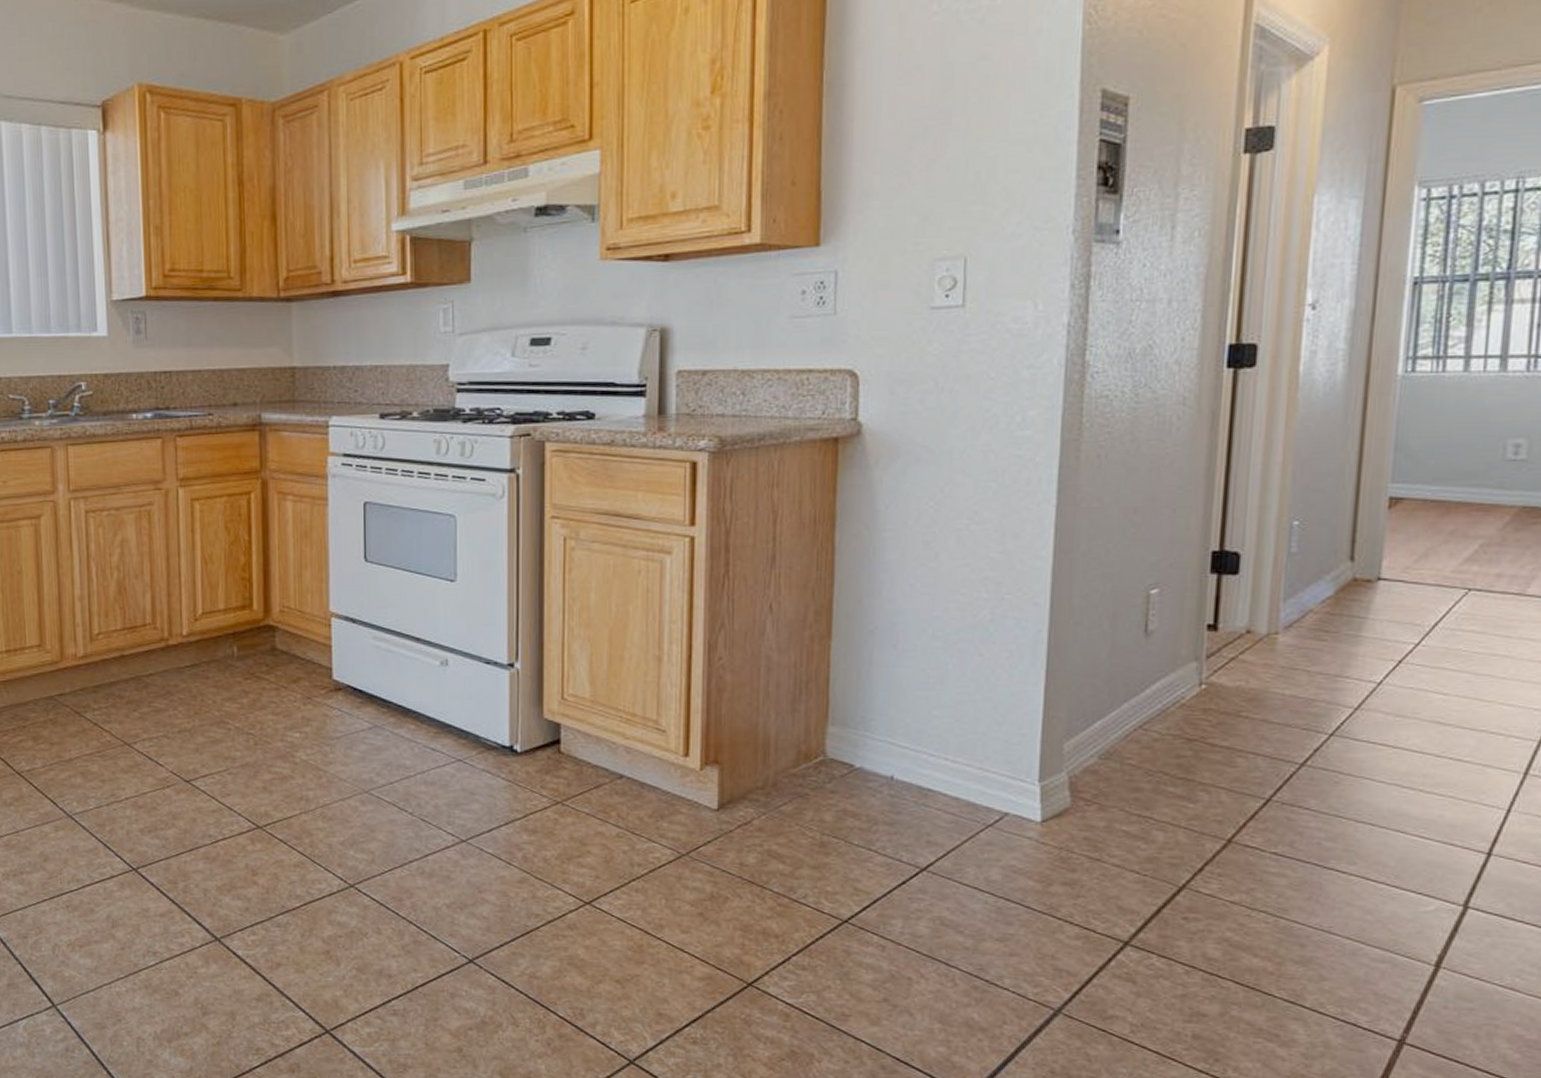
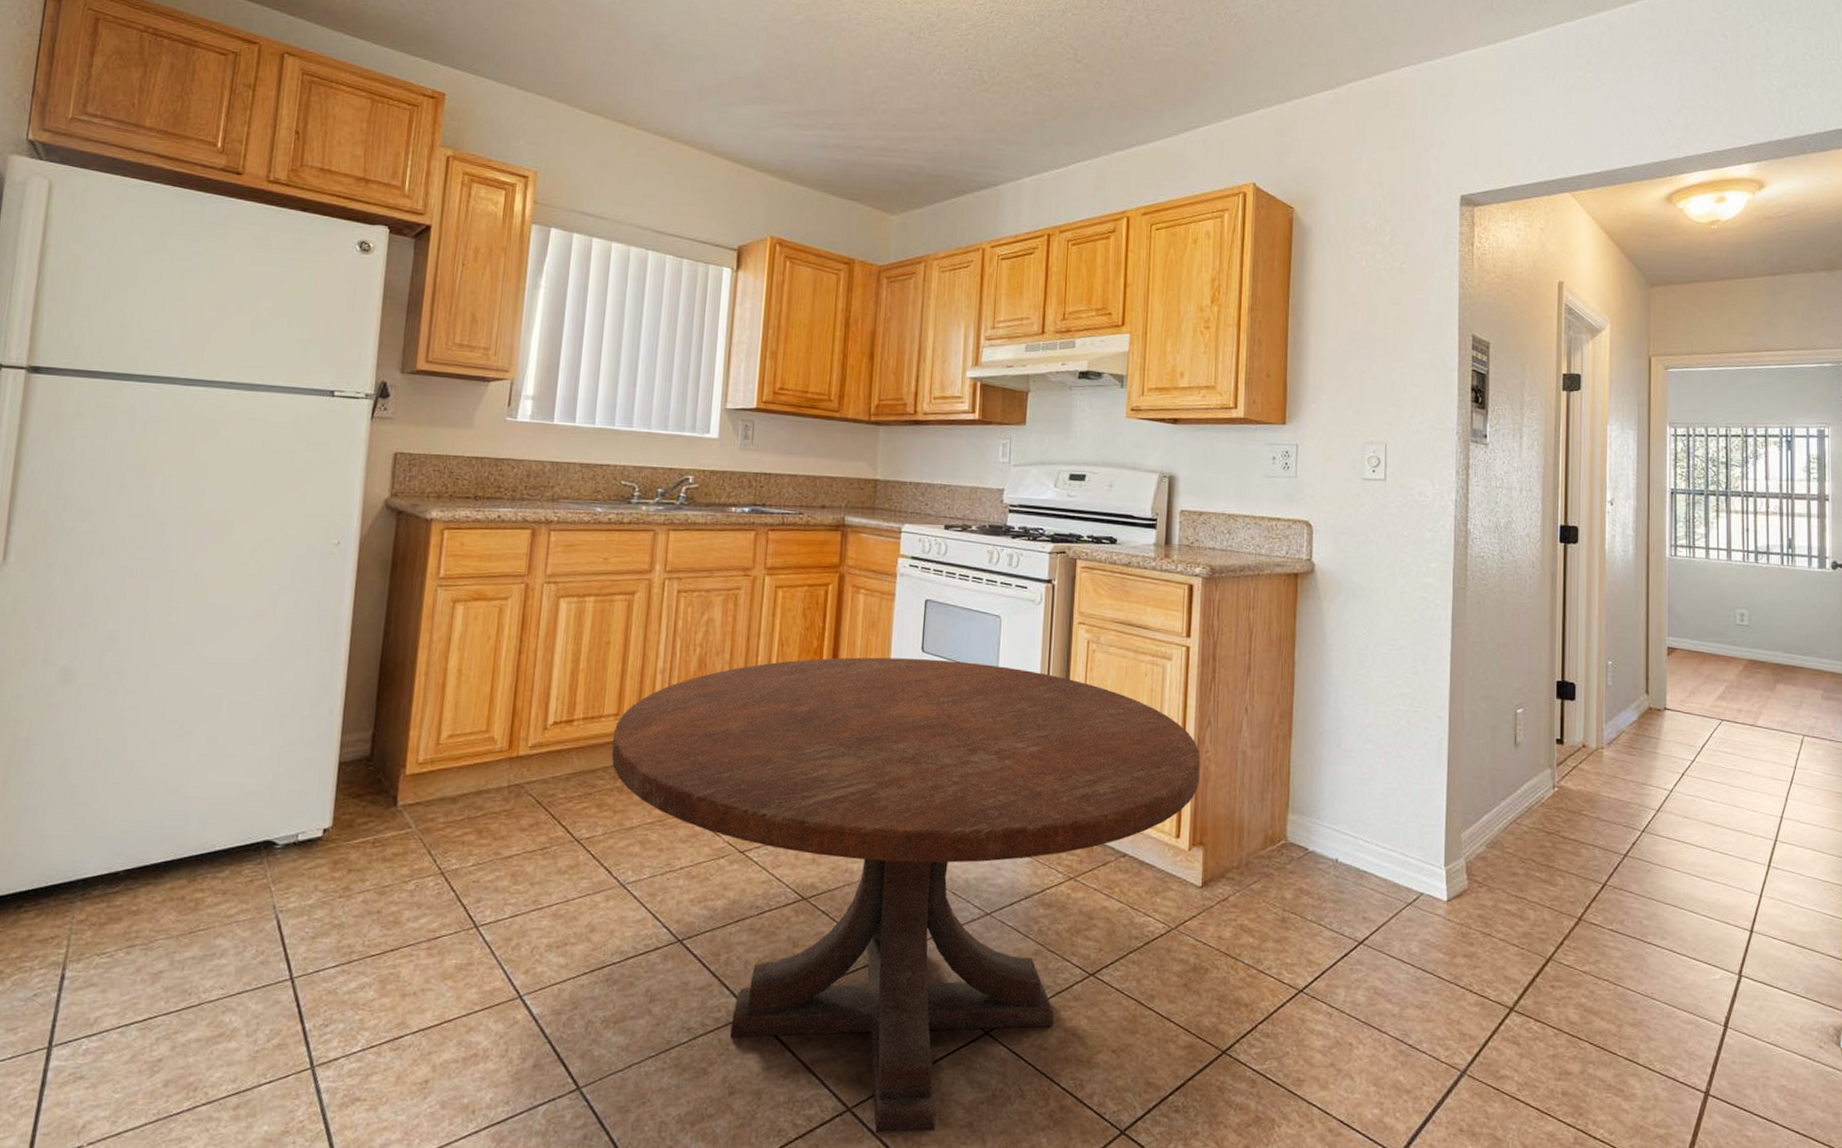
round table: none [38,569,712,1055] -> present [611,657,1200,1133]

